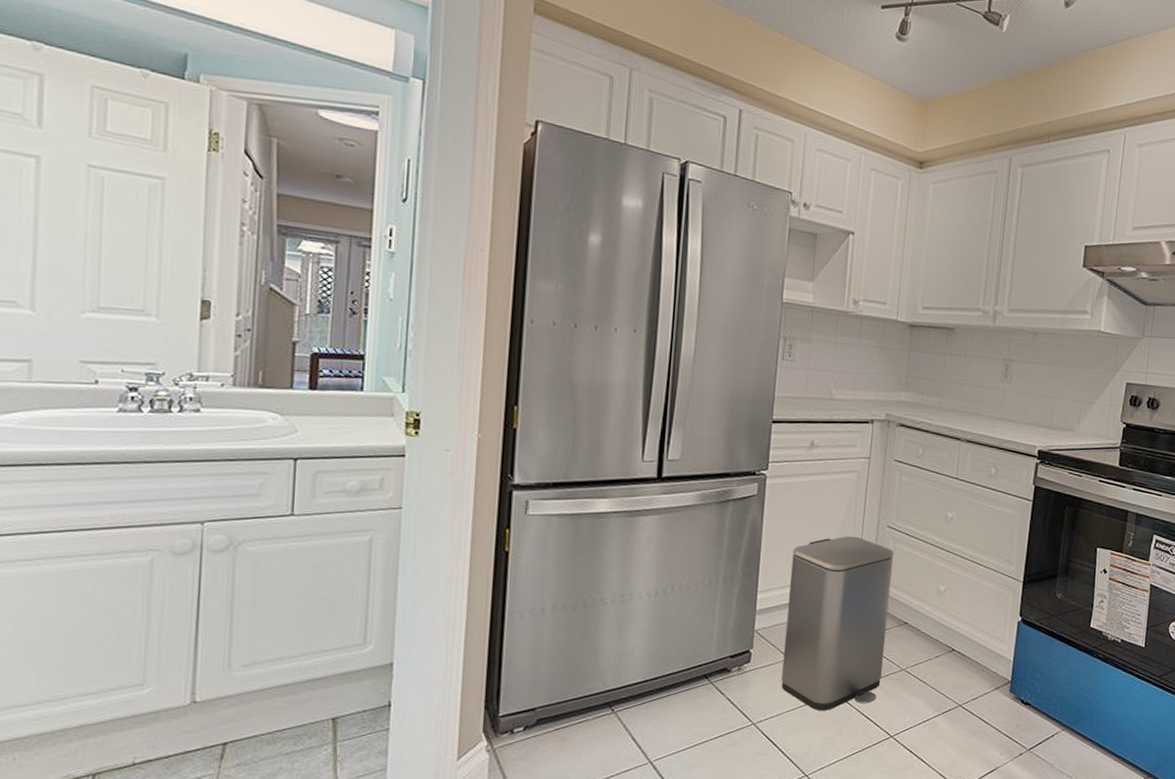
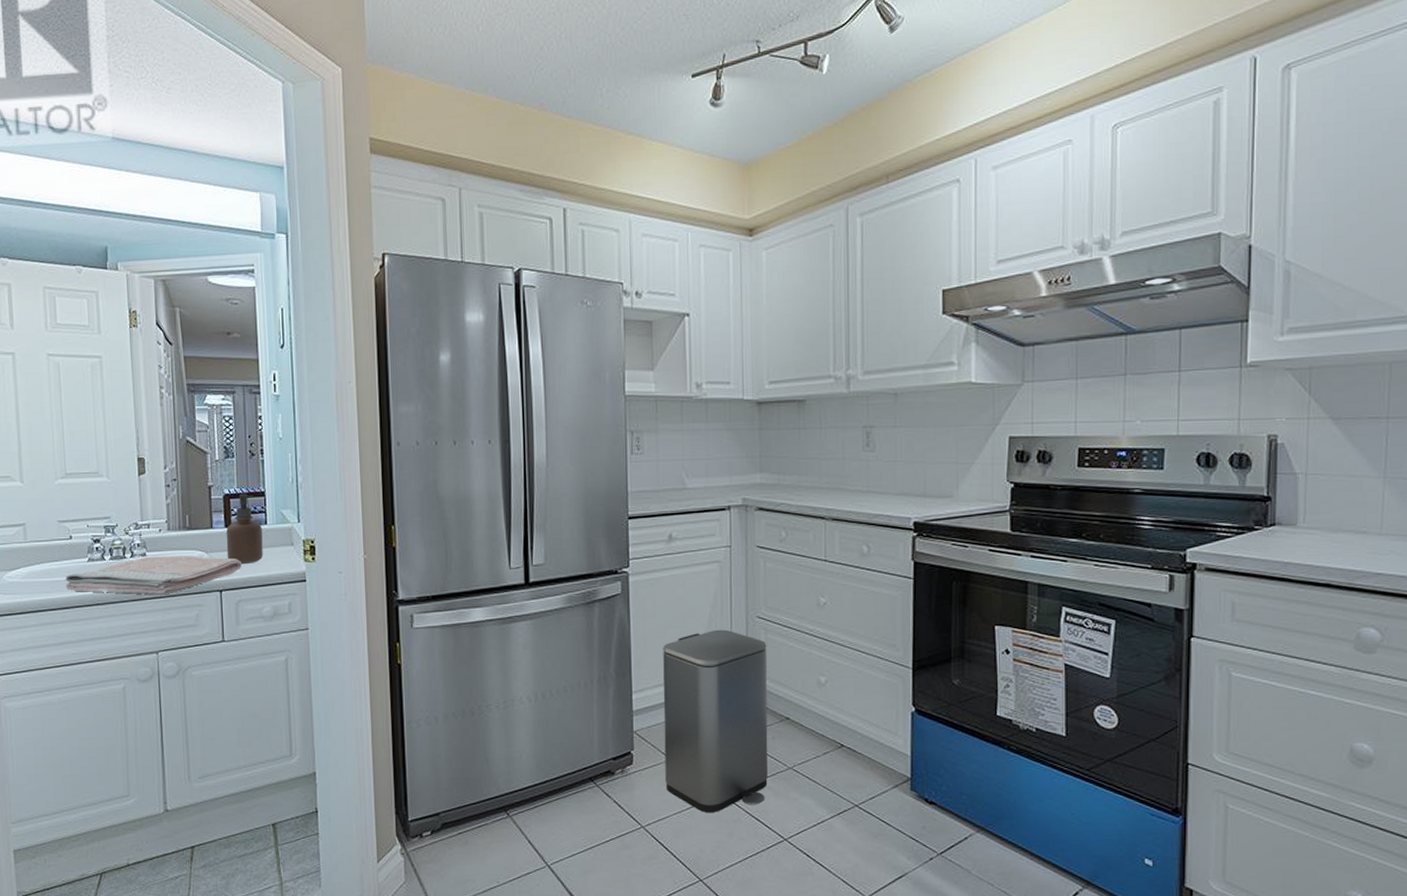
towel: none [82,413,327,458] -> present [65,556,243,595]
soap dispenser: none [308,354,356,433] -> present [226,493,263,565]

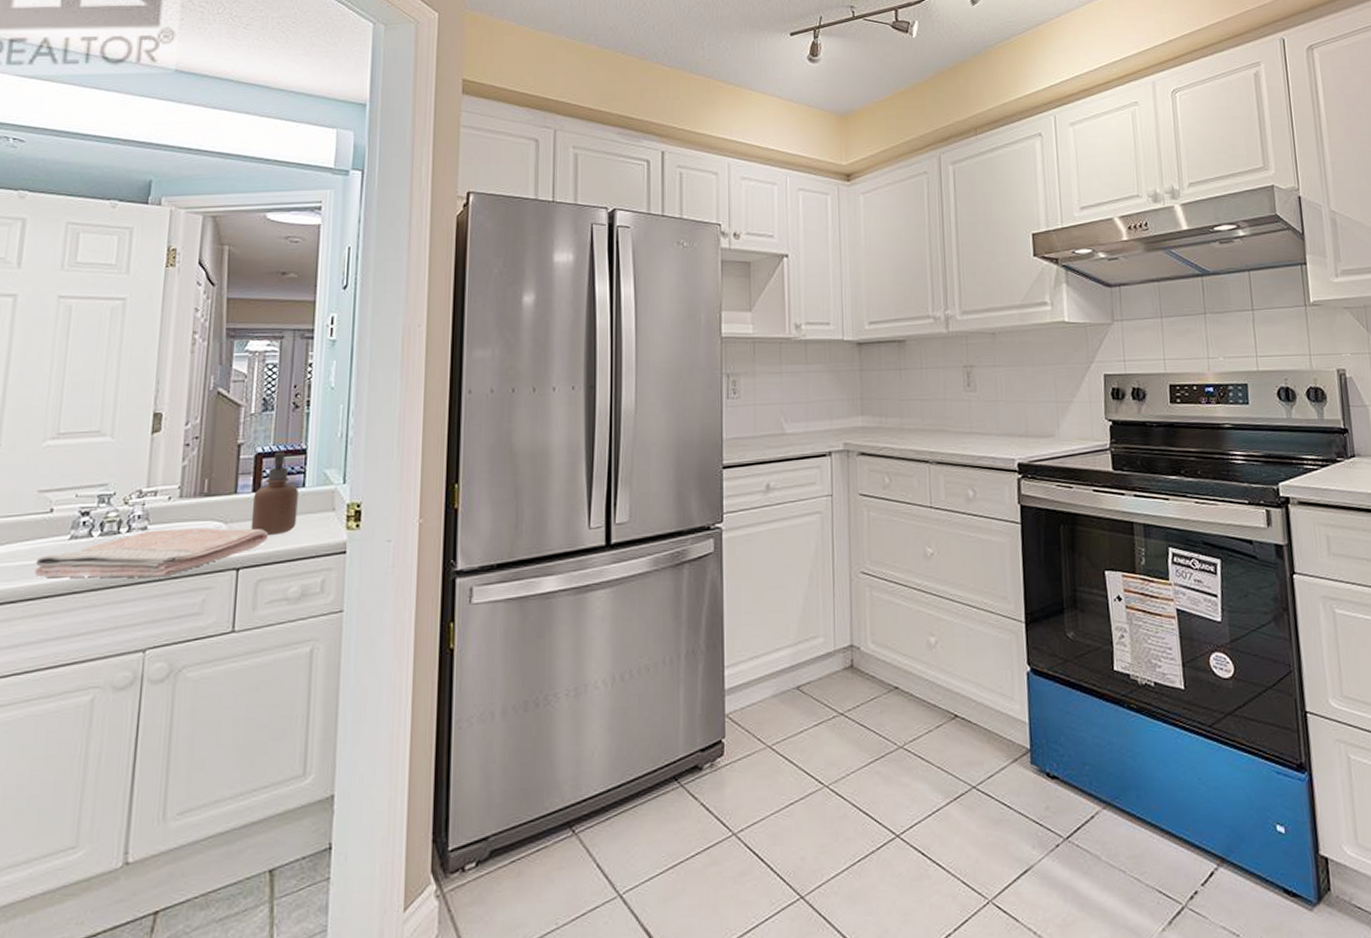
pedal bin: present [663,629,768,812] -> none [759,588,877,809]

